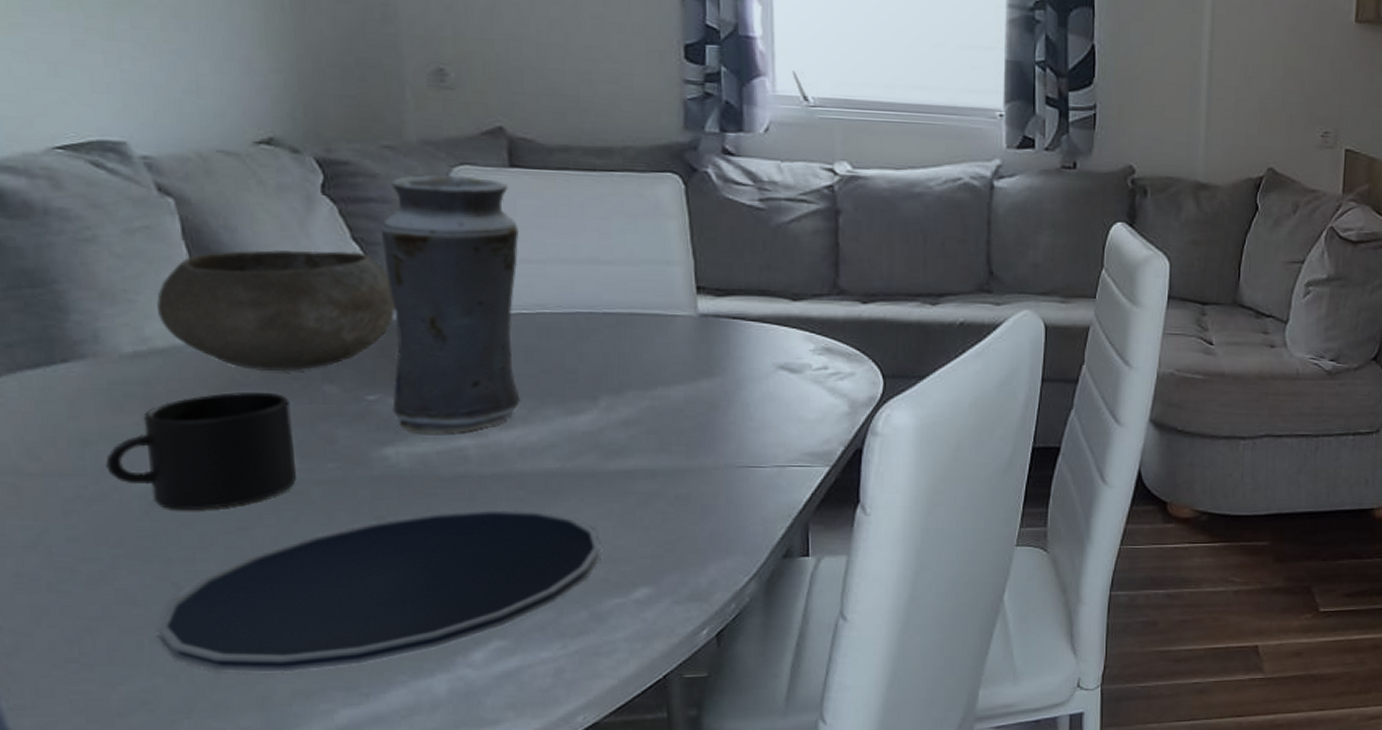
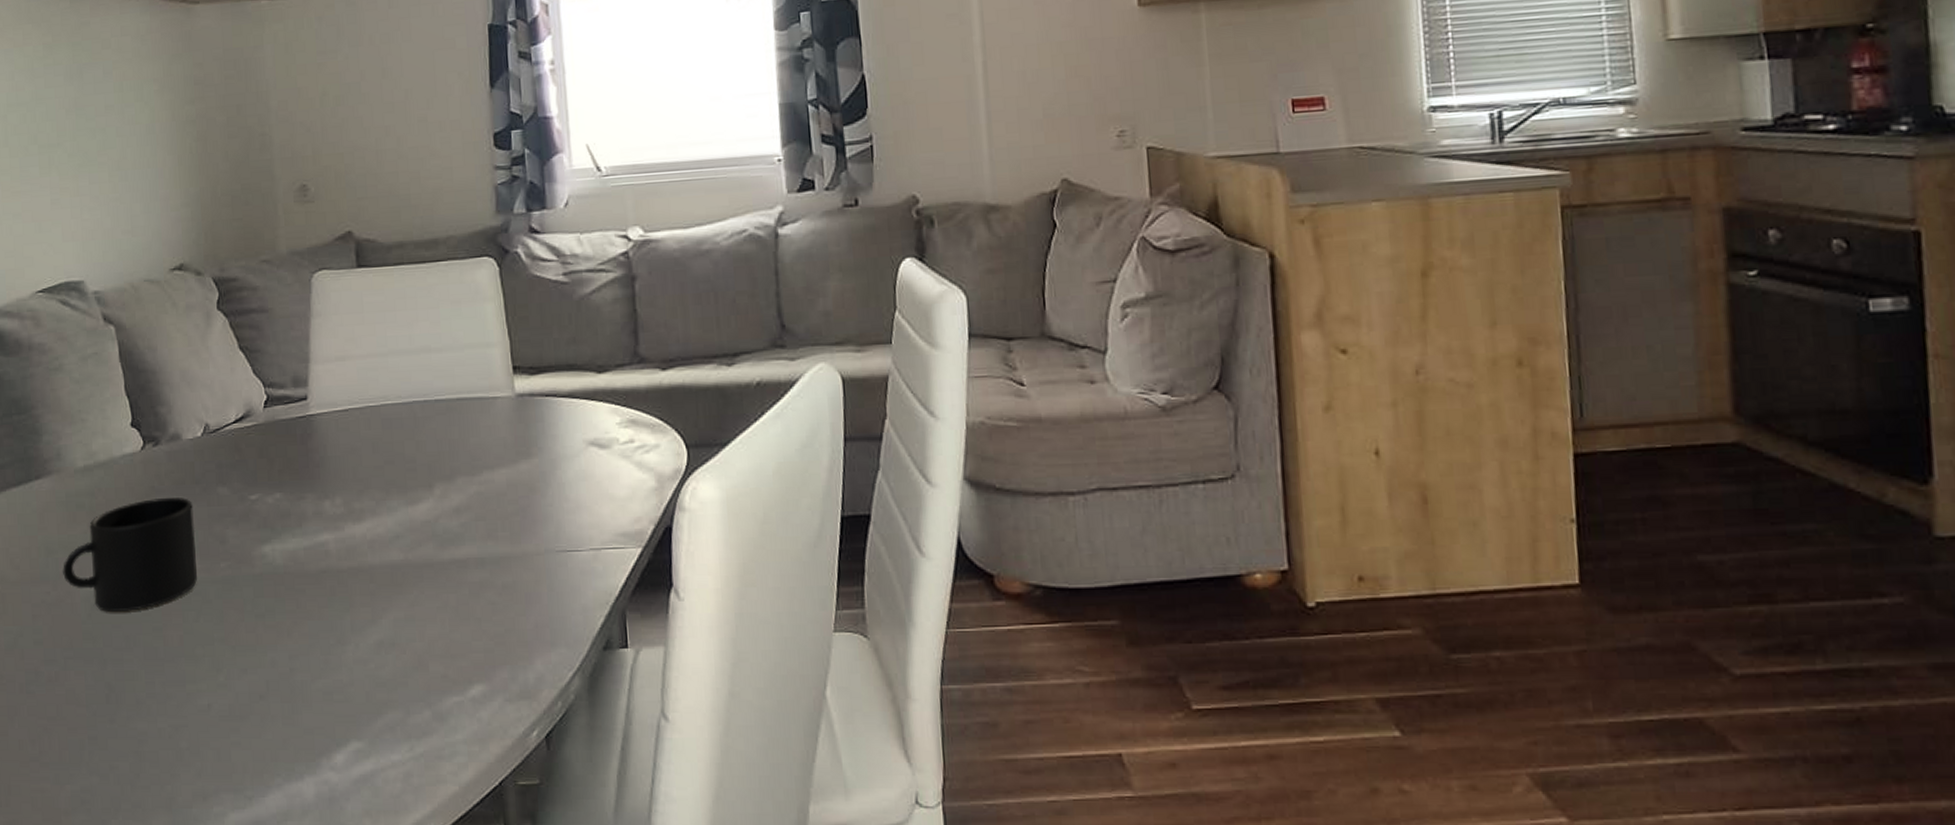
plate: present [155,509,601,673] -> none [93,603,441,774]
bowl: present [157,249,396,372] -> none [101,360,272,477]
vase: present [381,175,522,434] -> none [261,280,371,530]

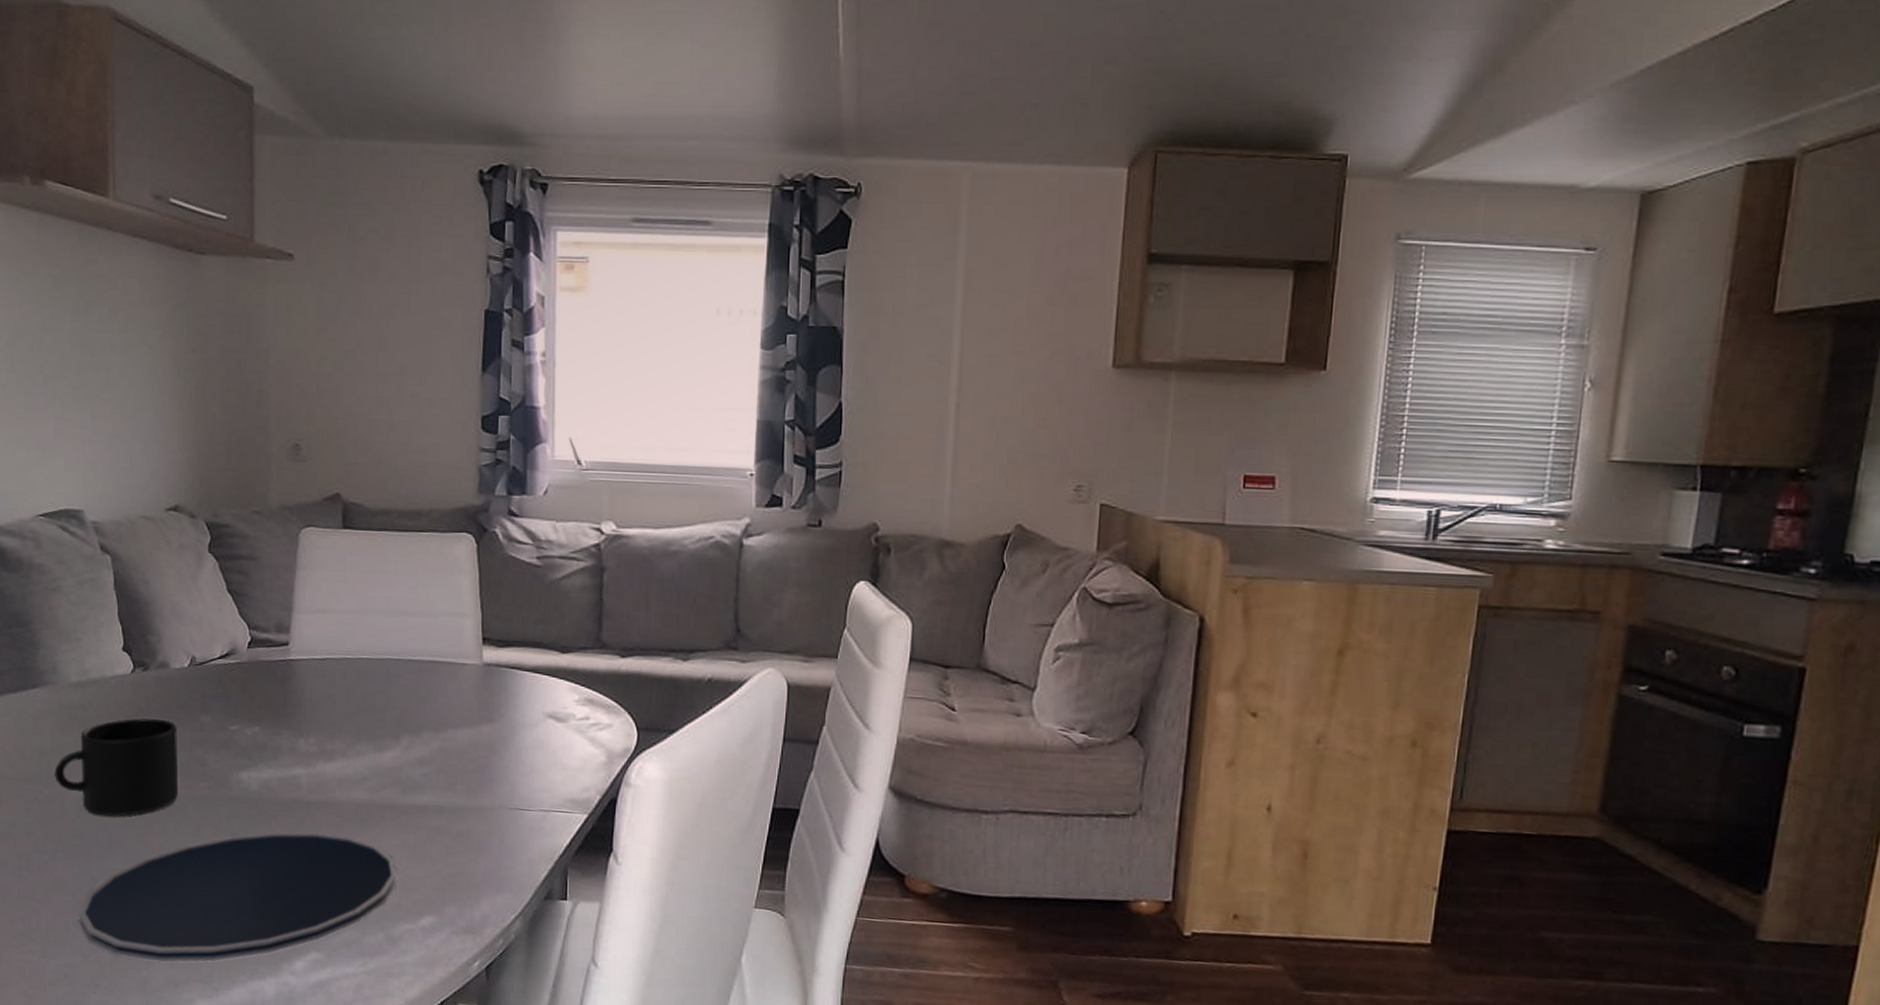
plate: none [93,603,441,774] -> present [78,831,397,963]

